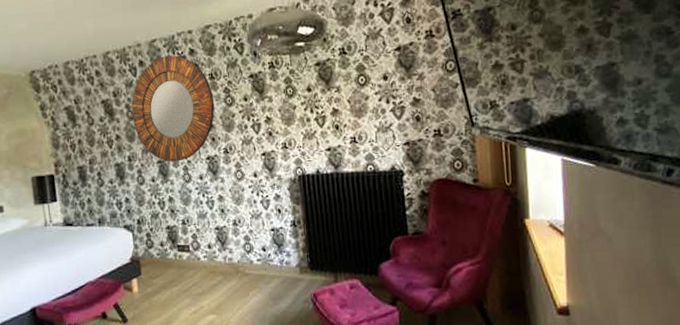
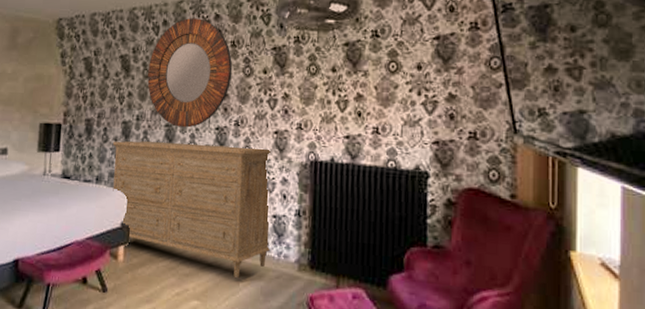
dresser: none [109,171,272,290] -> present [113,141,273,279]

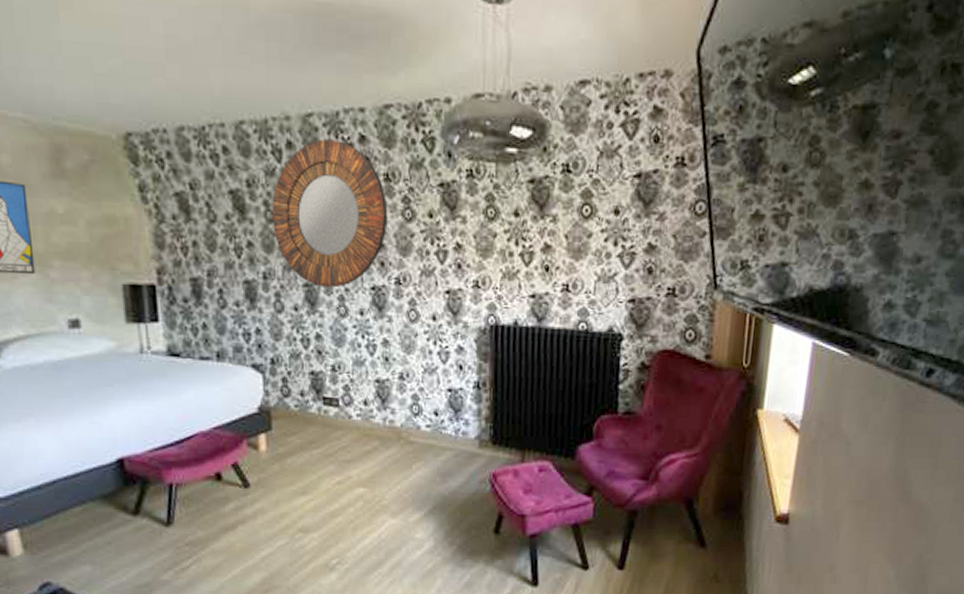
dresser: present [113,141,273,279] -> none [235,305,445,461]

